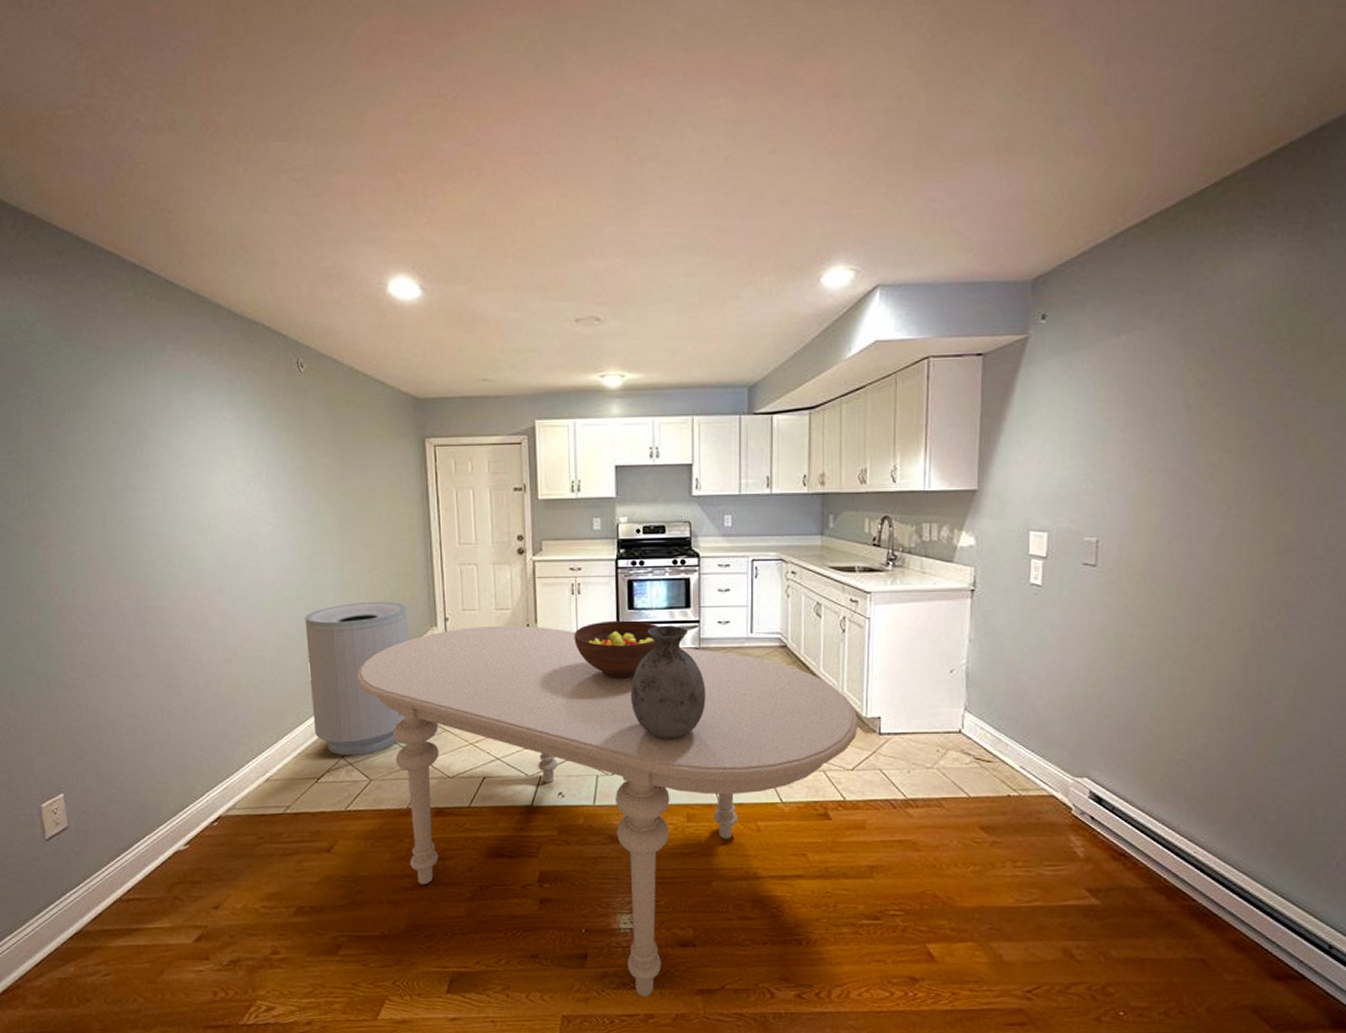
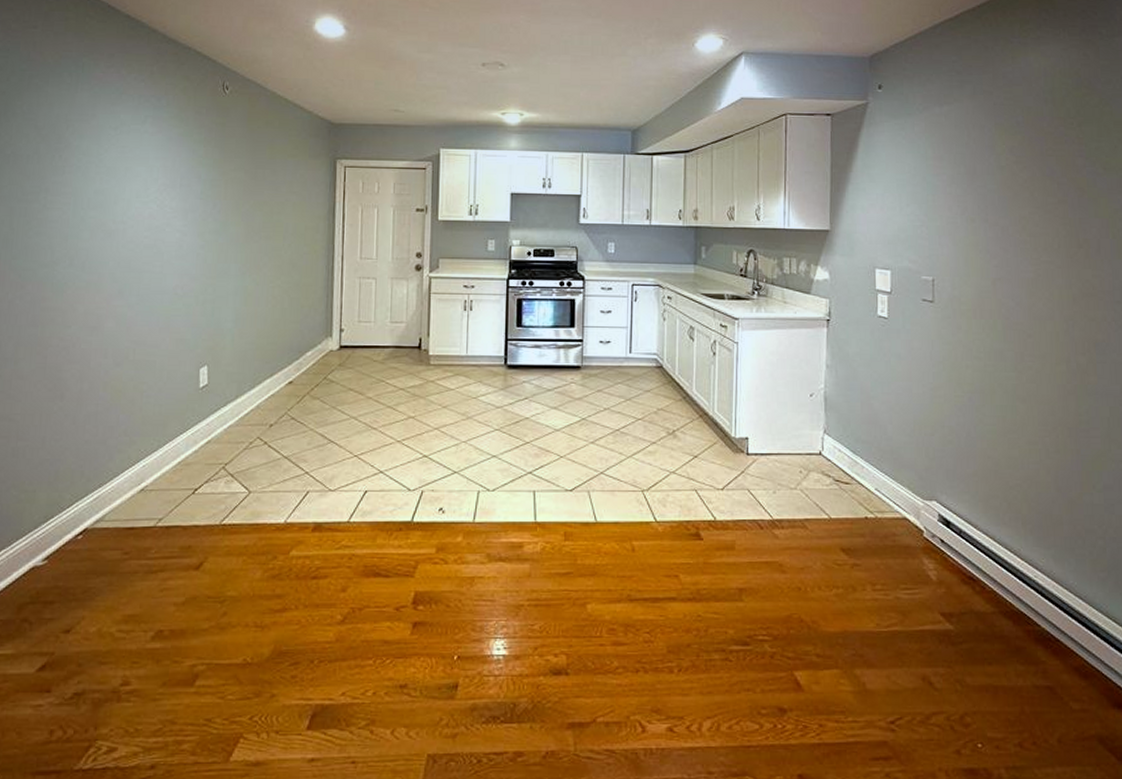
trash can: present [305,601,409,756] -> none [197,310,304,466]
dining table: present [356,625,859,996] -> none [246,338,728,731]
fruit bowl: present [574,620,659,679] -> none [463,337,545,394]
vase: present [630,625,706,739] -> none [514,343,586,455]

